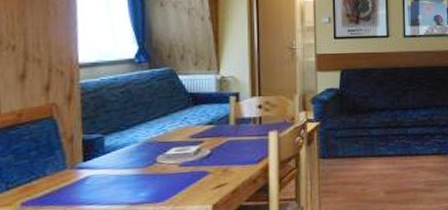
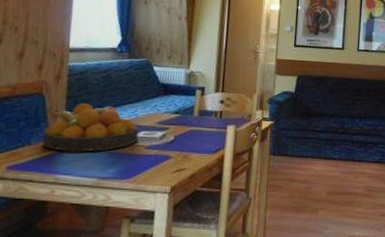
fruit bowl: none [58,123,170,180] -> present [41,103,139,152]

